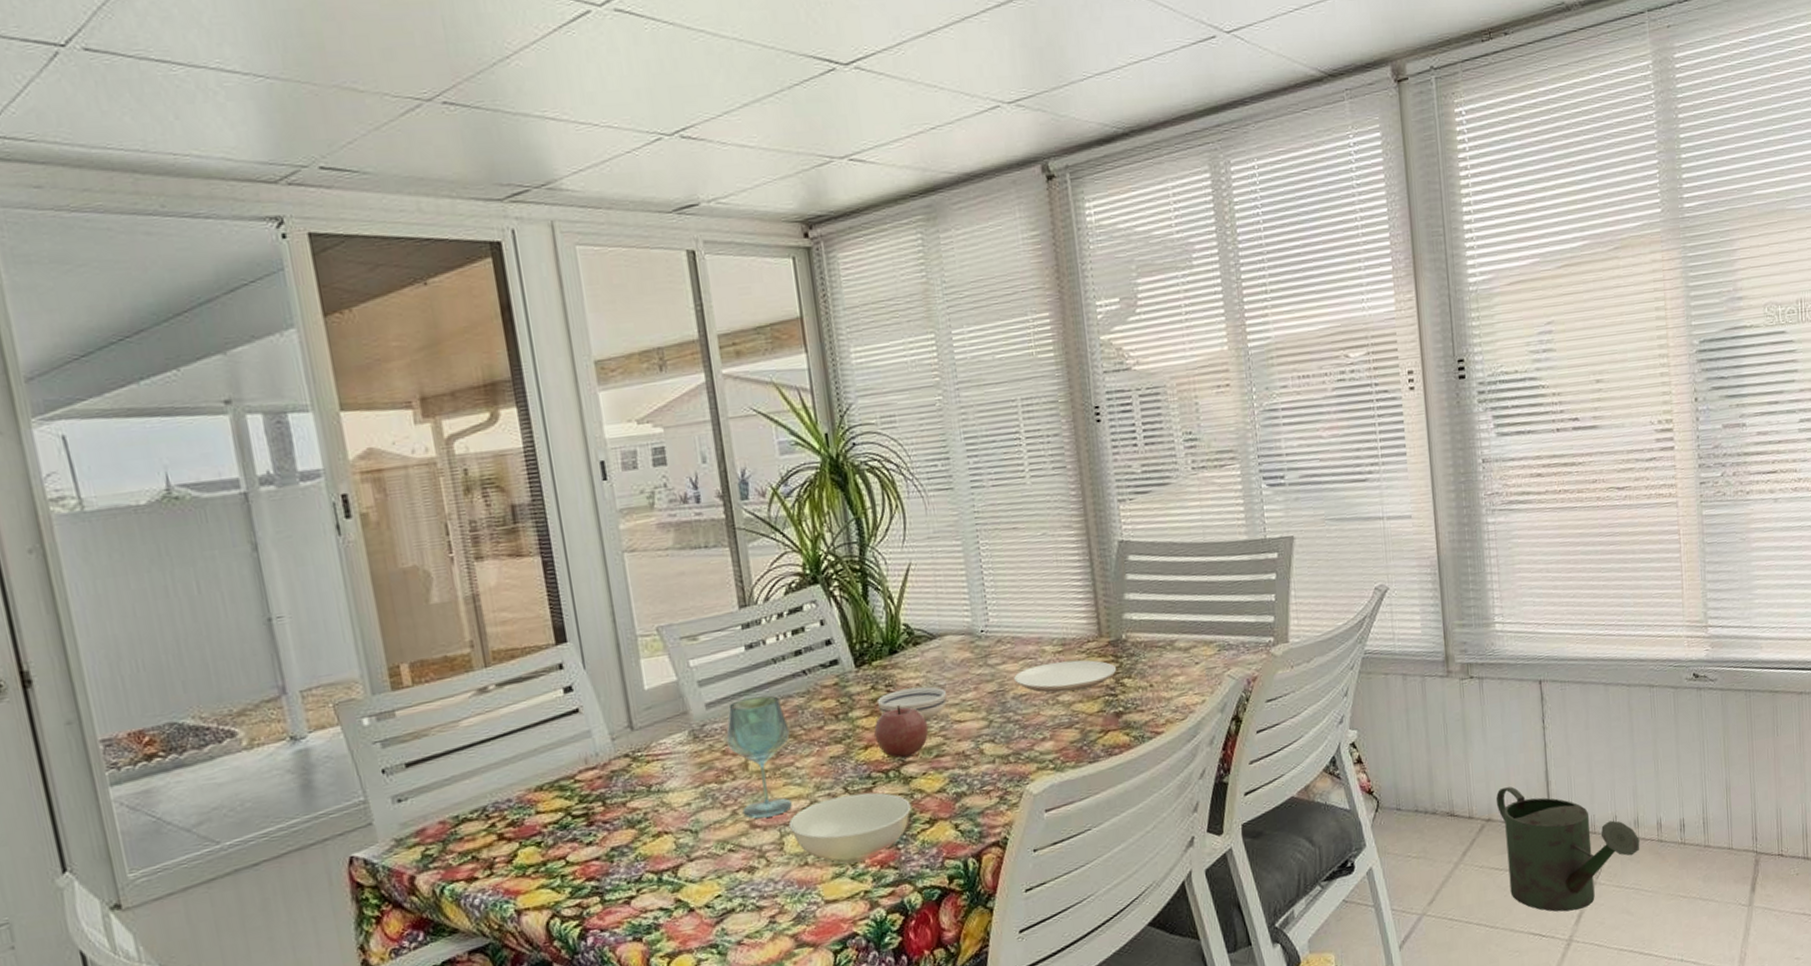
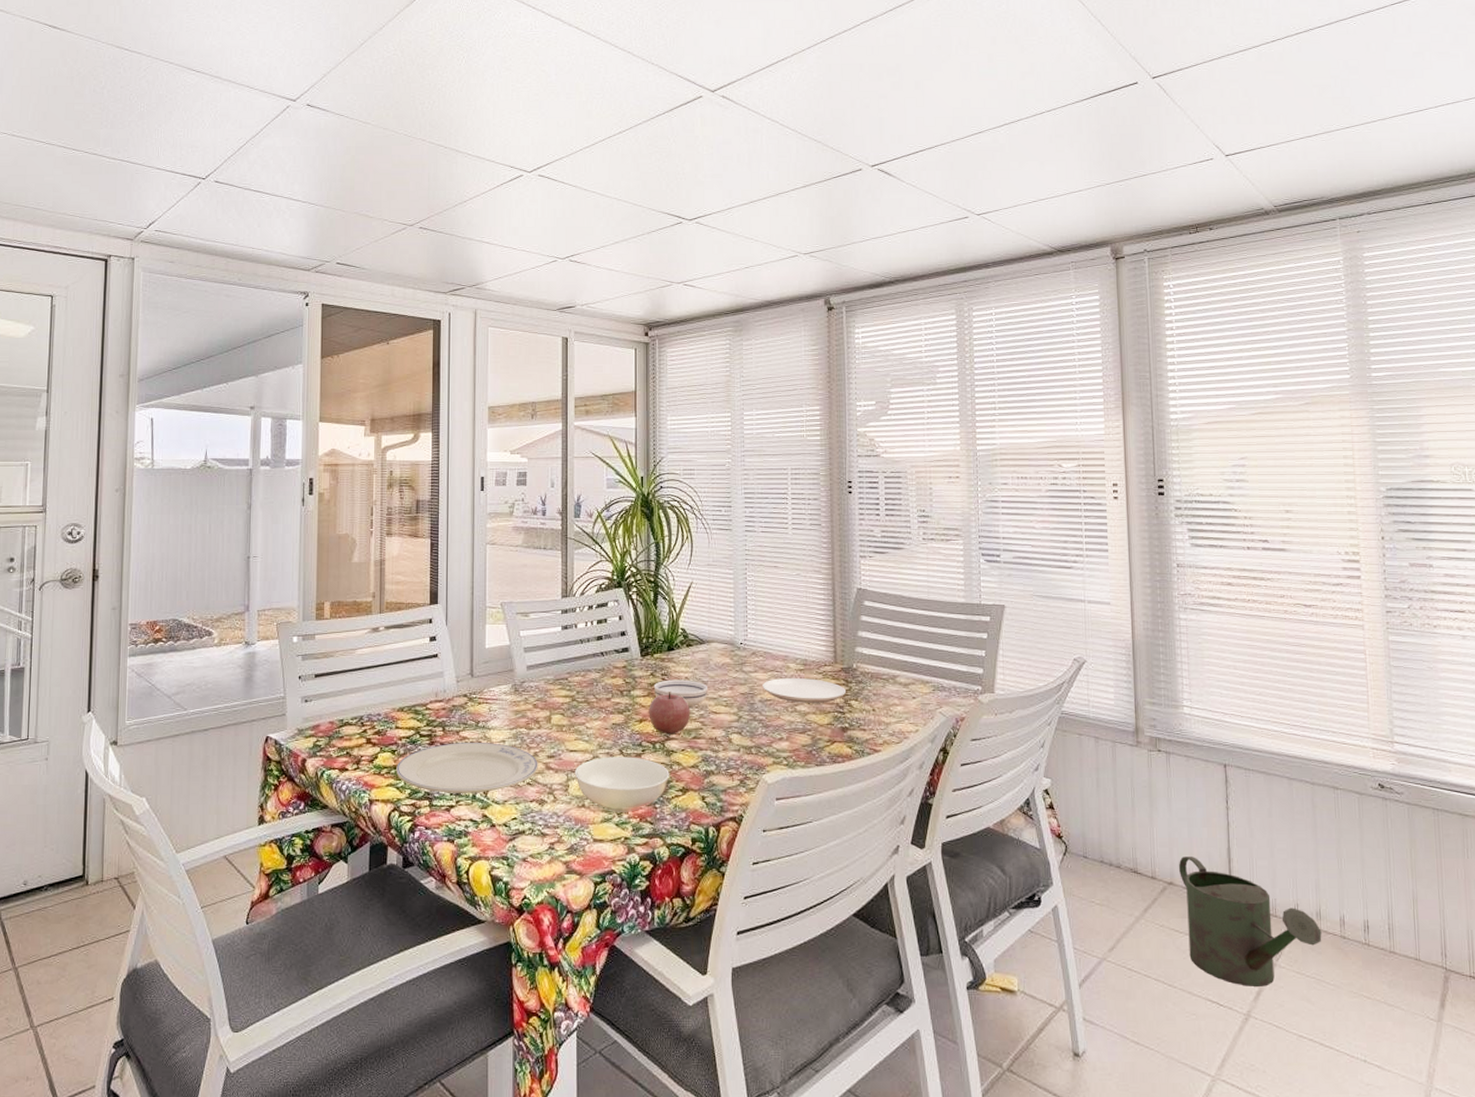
plate: none [546,807,740,884] -> present [396,741,538,793]
wine glass: present [726,695,792,819] -> none [538,667,585,763]

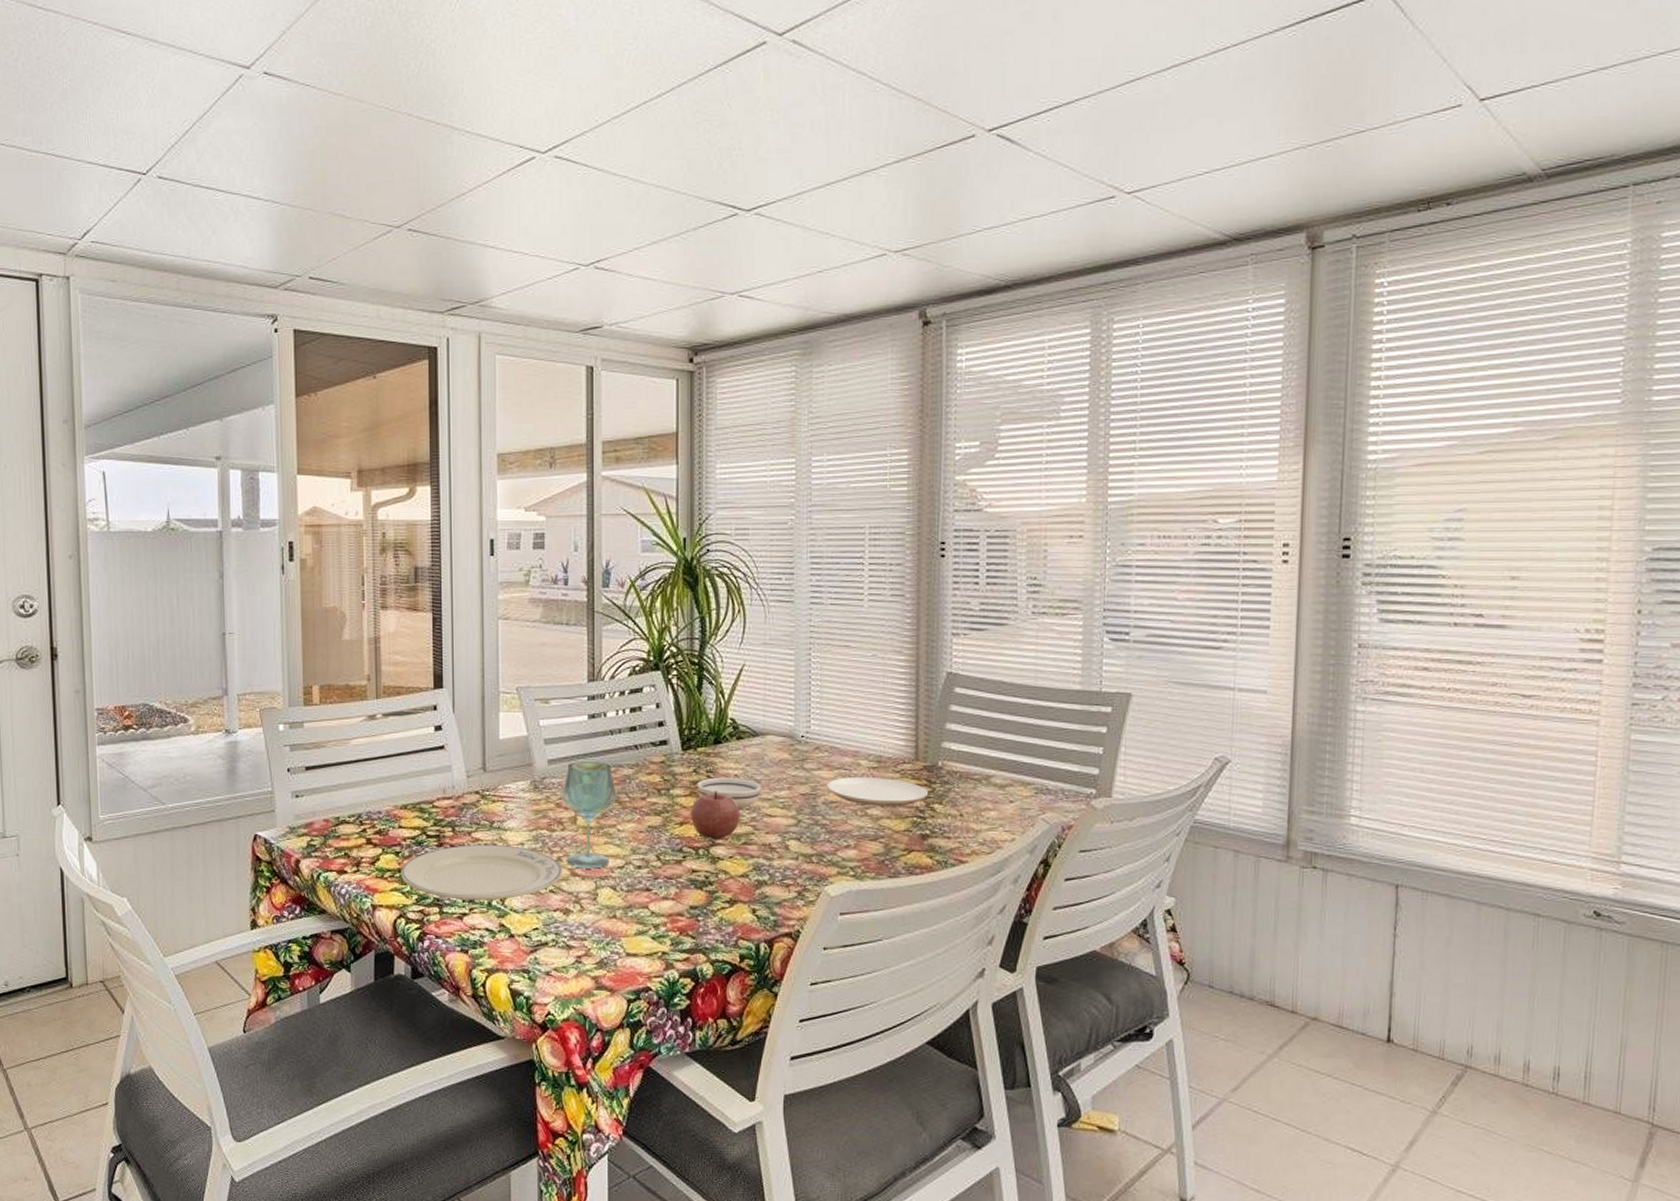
wine glass: none [538,667,585,763] -> present [562,762,616,869]
bowl: present [574,757,669,812] -> none [604,863,715,925]
watering can: present [1178,857,1322,986] -> none [1326,989,1499,1136]

